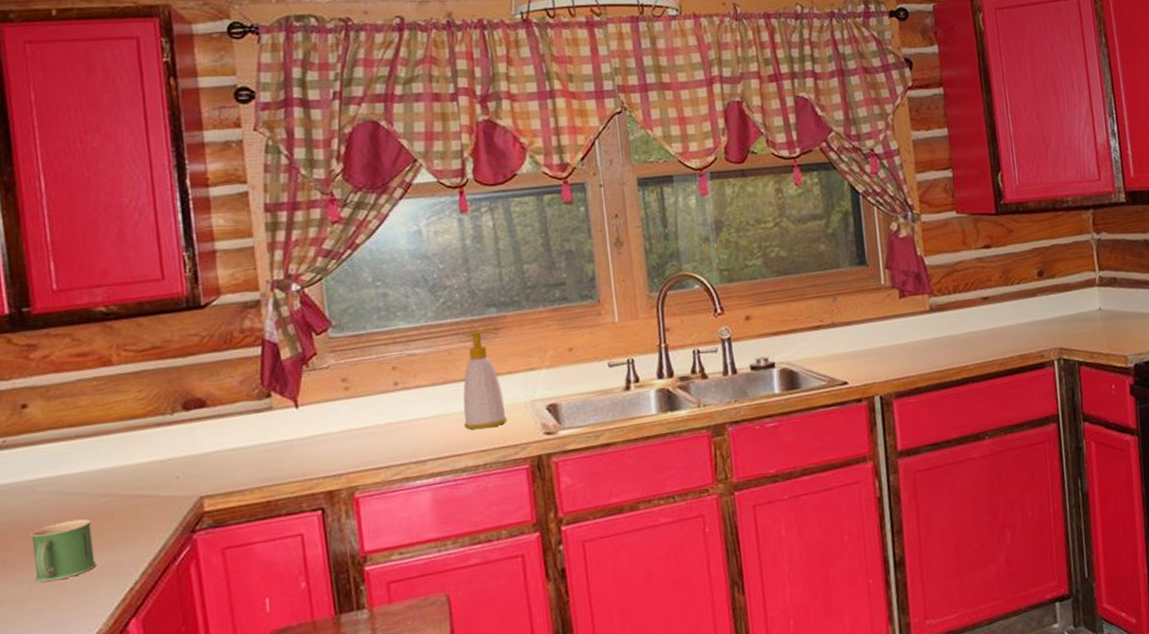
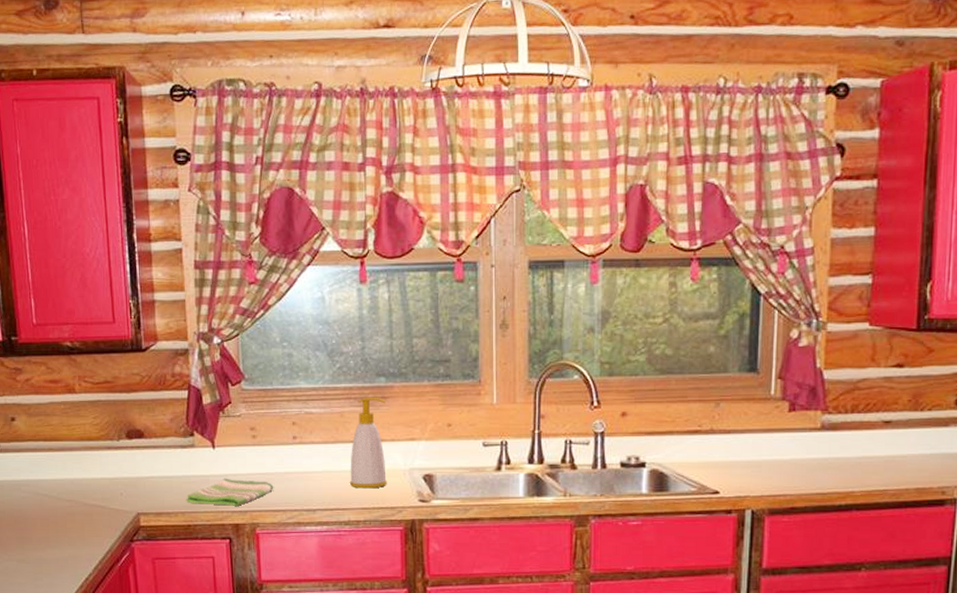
mug: present [29,518,97,583] -> none [17,517,63,563]
dish towel: none [264,436,374,476] -> present [186,478,274,506]

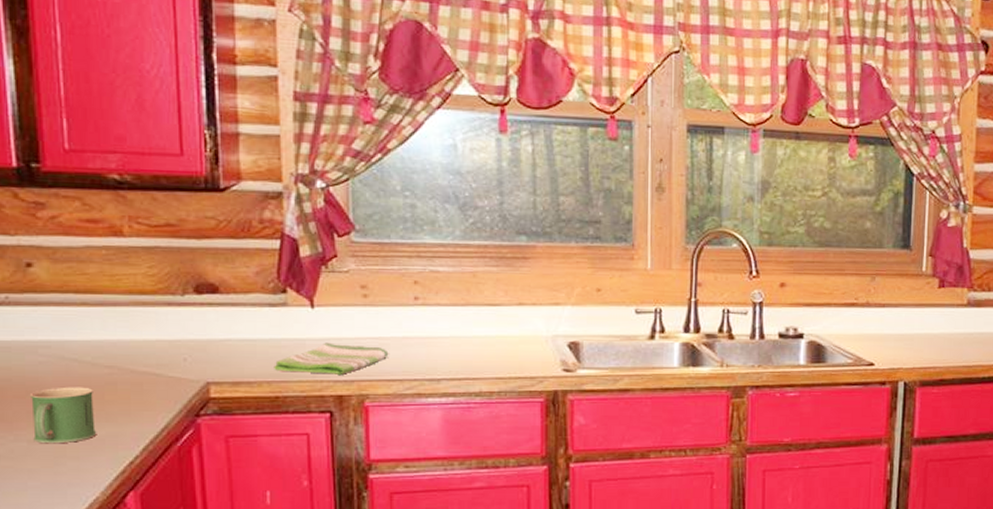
mug: none [17,517,63,563] -> present [29,386,97,444]
soap bottle: present [349,397,388,489] -> none [481,256,528,357]

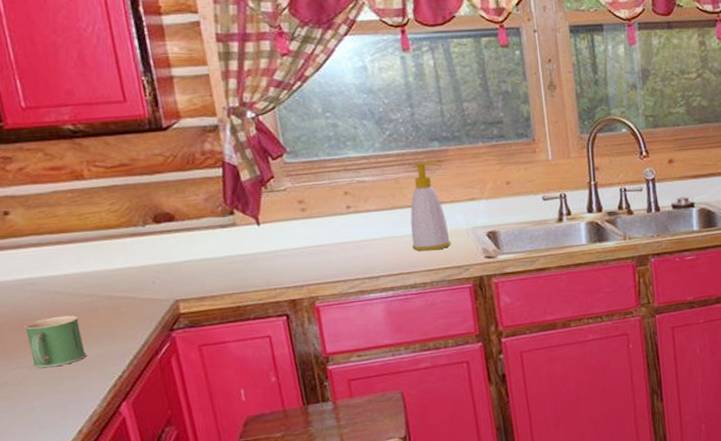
dish towel: present [274,342,389,375] -> none [232,253,331,284]
soap bottle: none [481,256,528,357] -> present [410,161,452,252]

